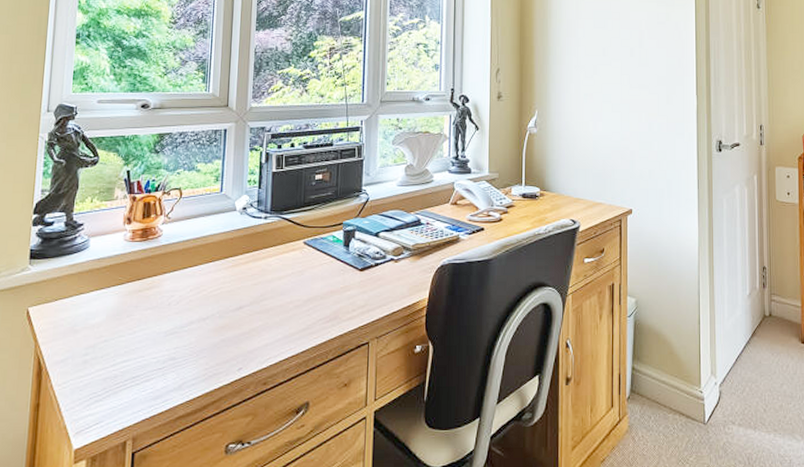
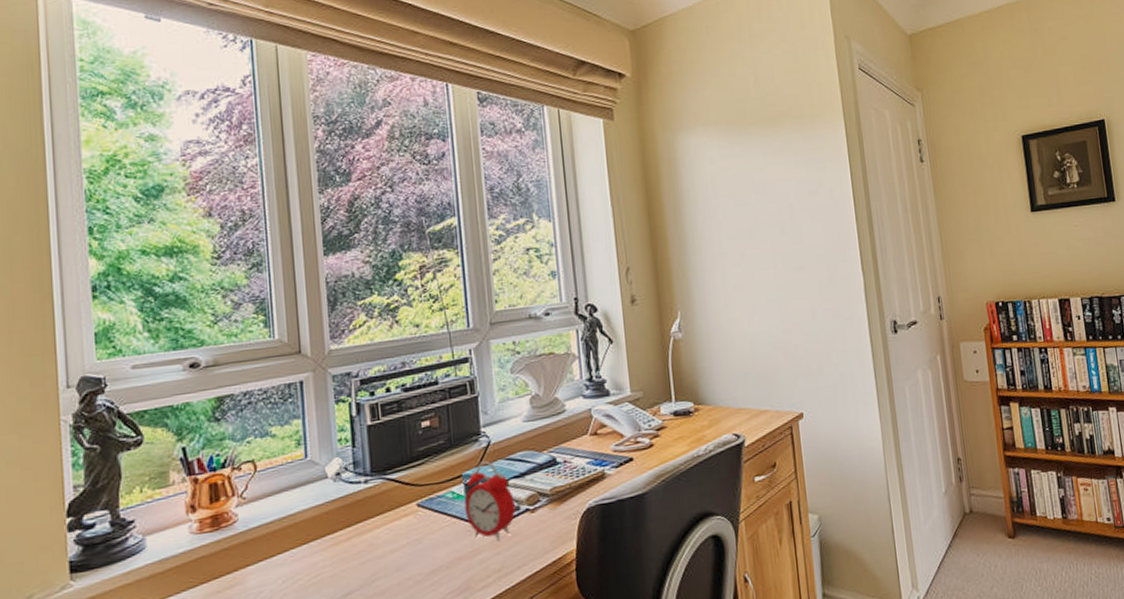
alarm clock: none [342,214,383,283] -> present [464,461,516,542]

